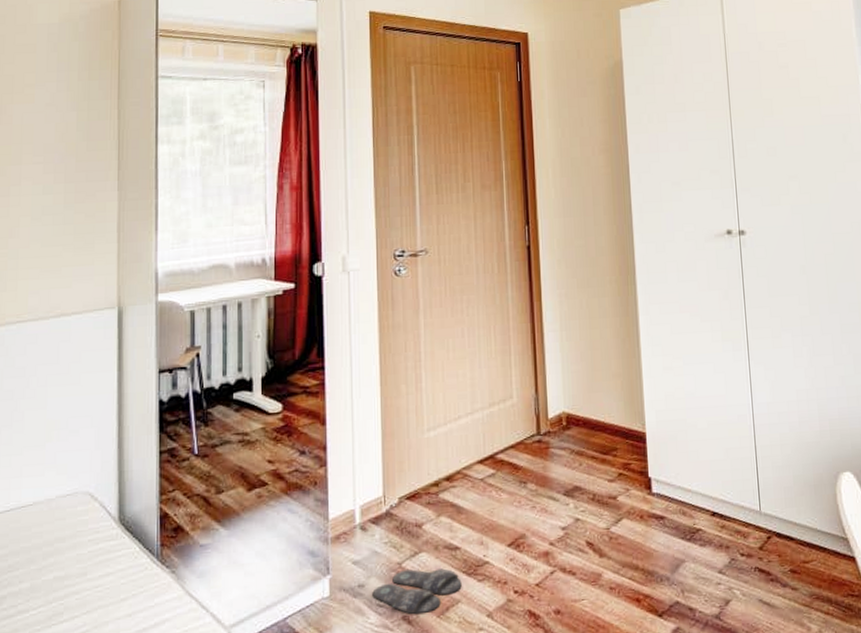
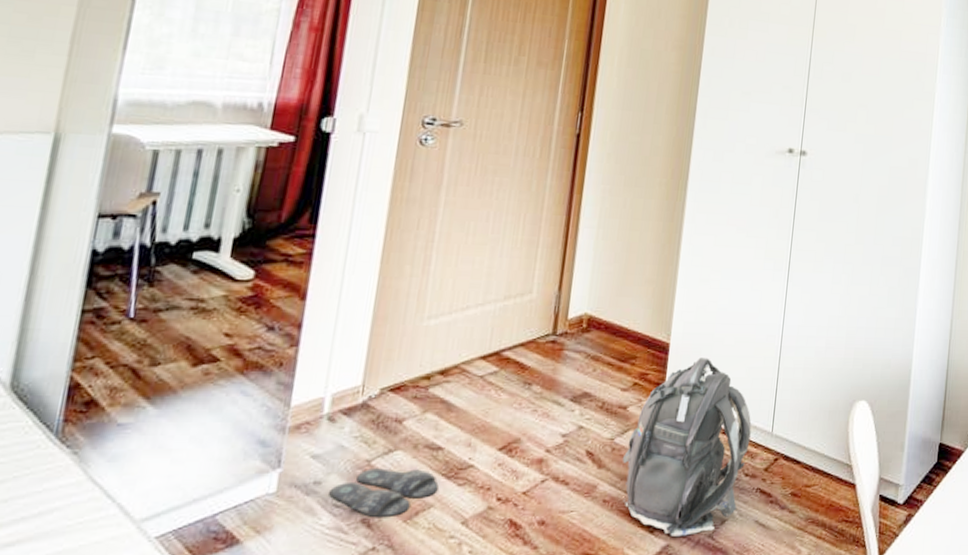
backpack: none [620,443,740,619] -> present [622,357,752,536]

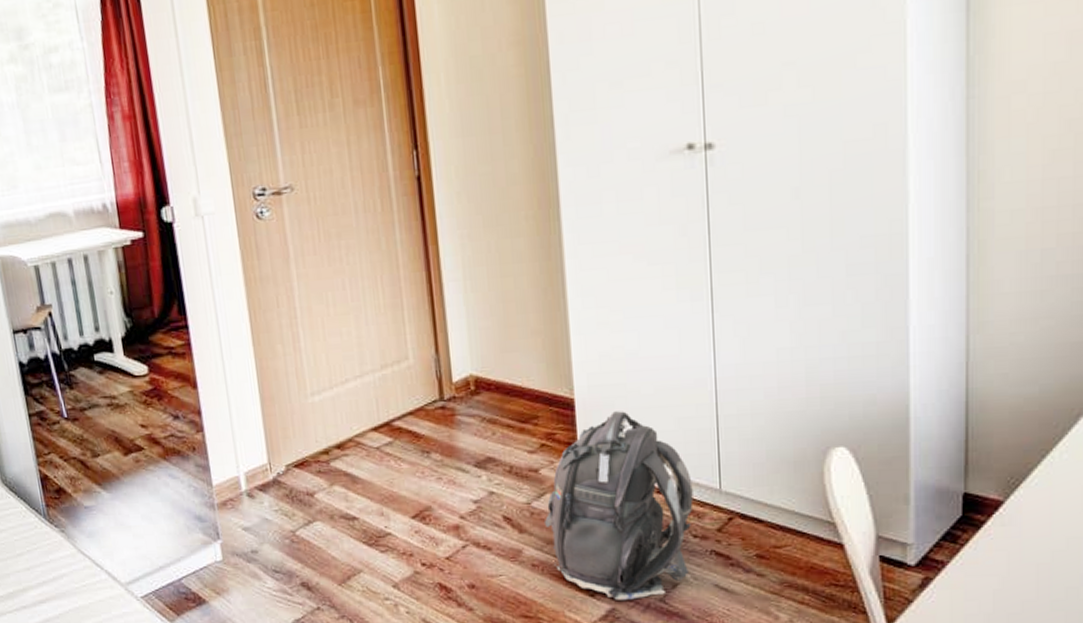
slippers: present [329,468,438,518] -> none [267,538,363,582]

